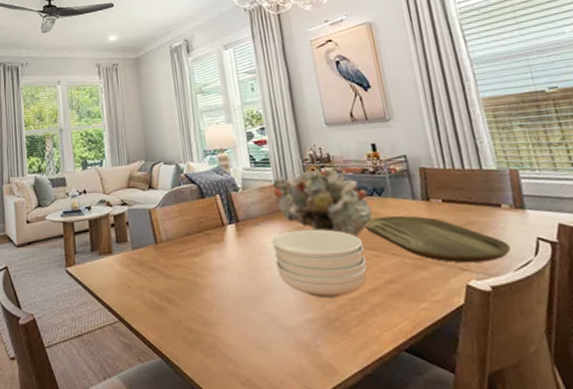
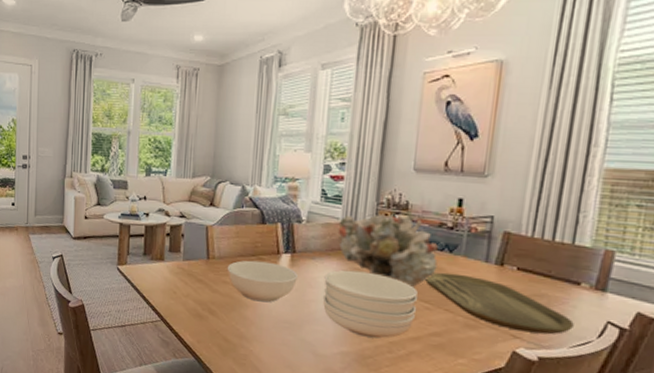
bowl: none [176,236,248,280] -> present [227,260,299,303]

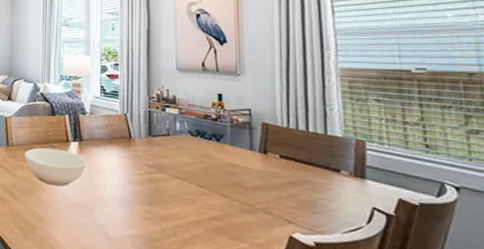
bowl: present [322,270,419,338] -> none [109,157,195,222]
flower arrangement: present [338,210,438,288] -> none [117,103,208,174]
placemat: present [425,272,574,335] -> none [199,159,342,220]

